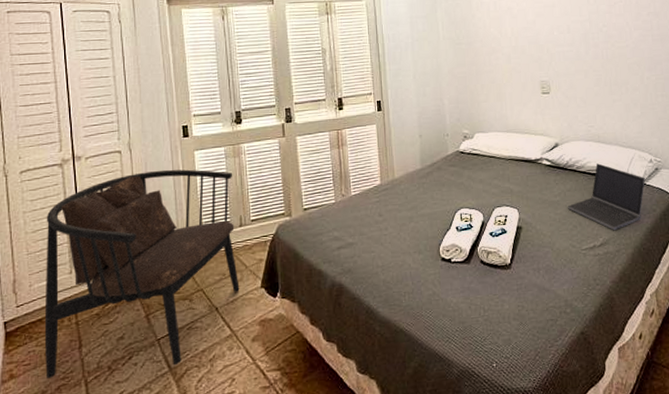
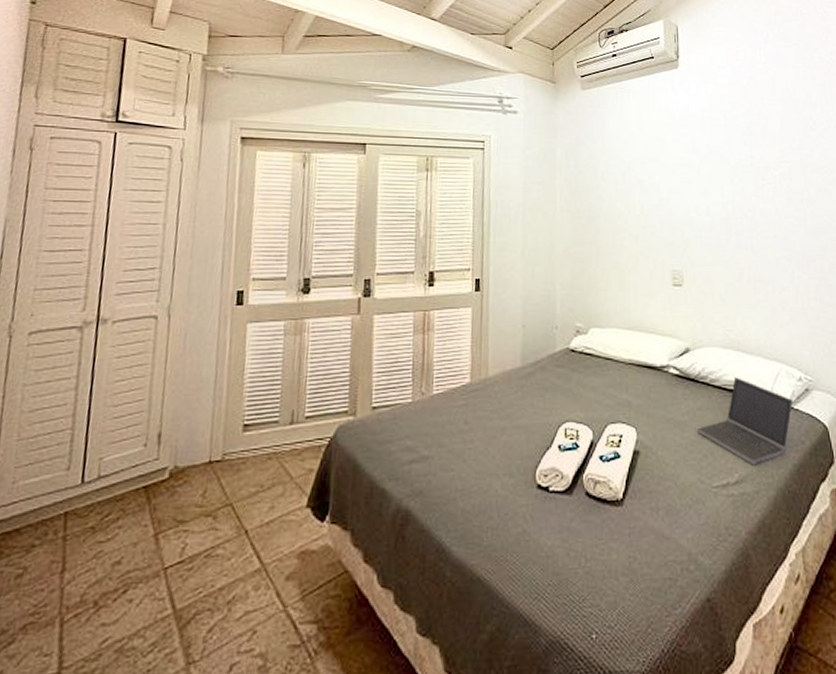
armchair: present [44,169,240,379] -> none [10,344,291,613]

